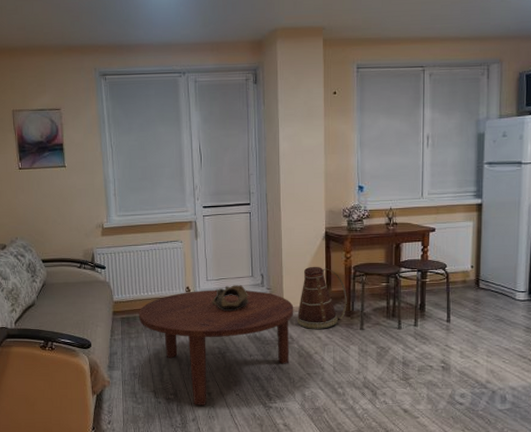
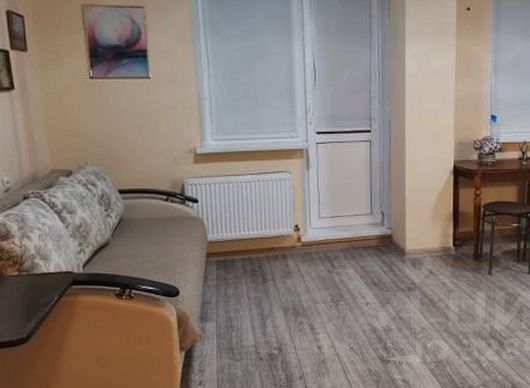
coffee table: present [138,289,294,405] -> none [237,228,417,361]
decorative bowl: present [211,285,249,312] -> none [324,223,368,254]
basket: present [296,266,347,329] -> none [419,203,475,274]

